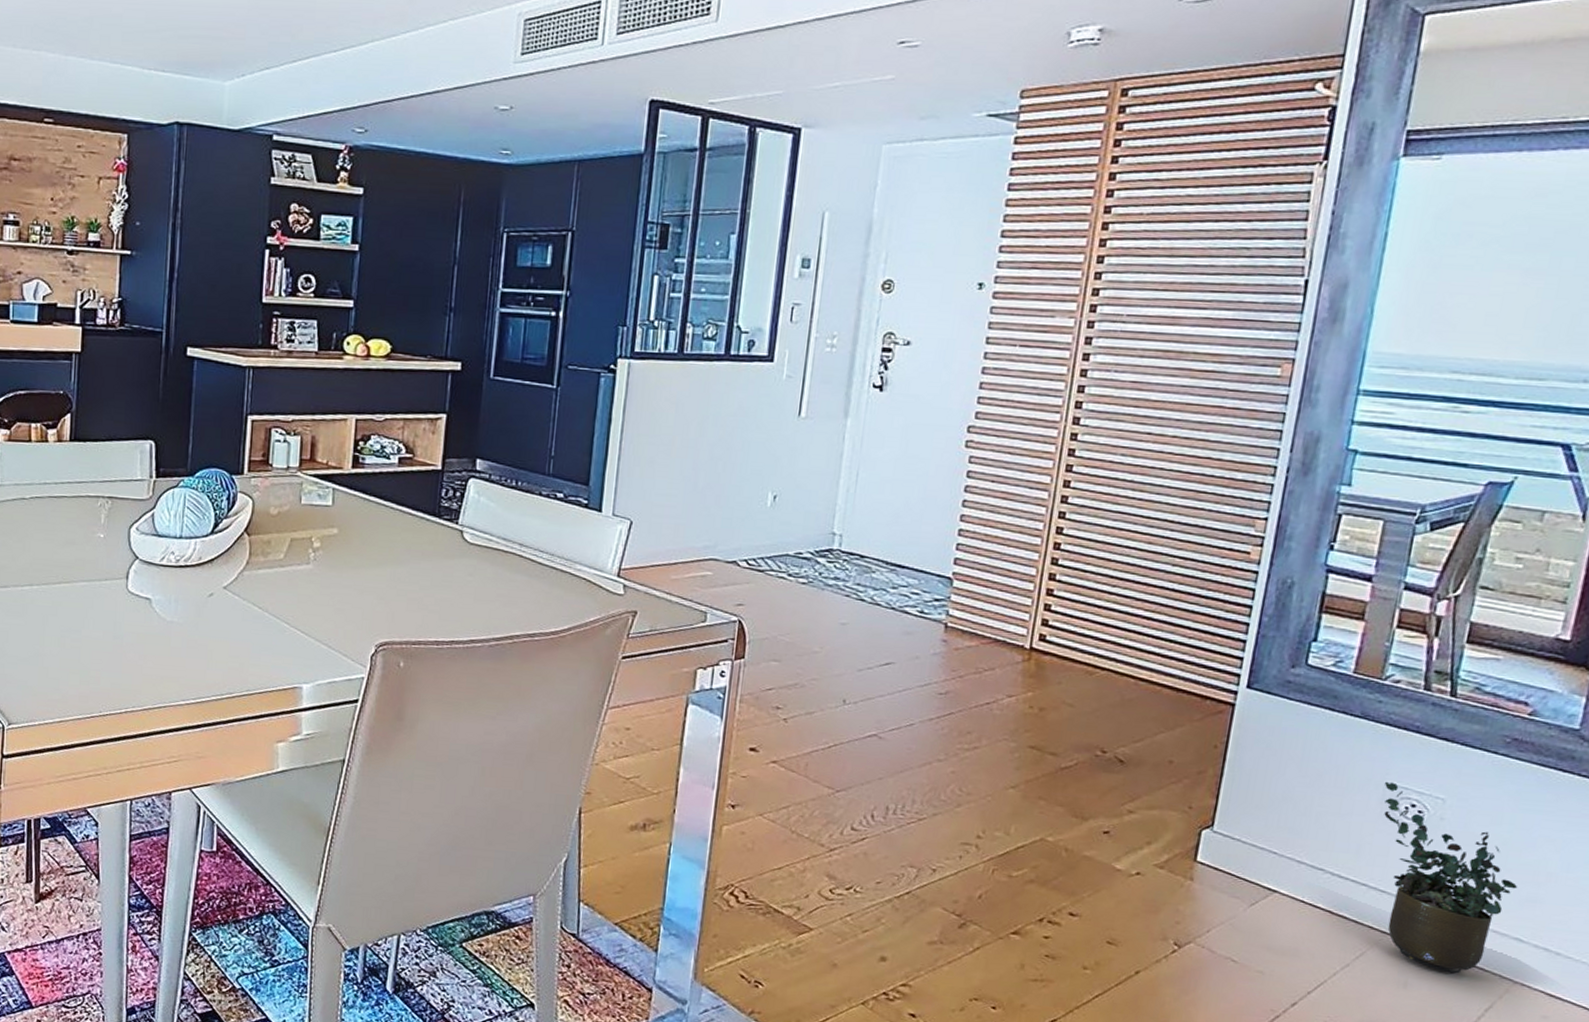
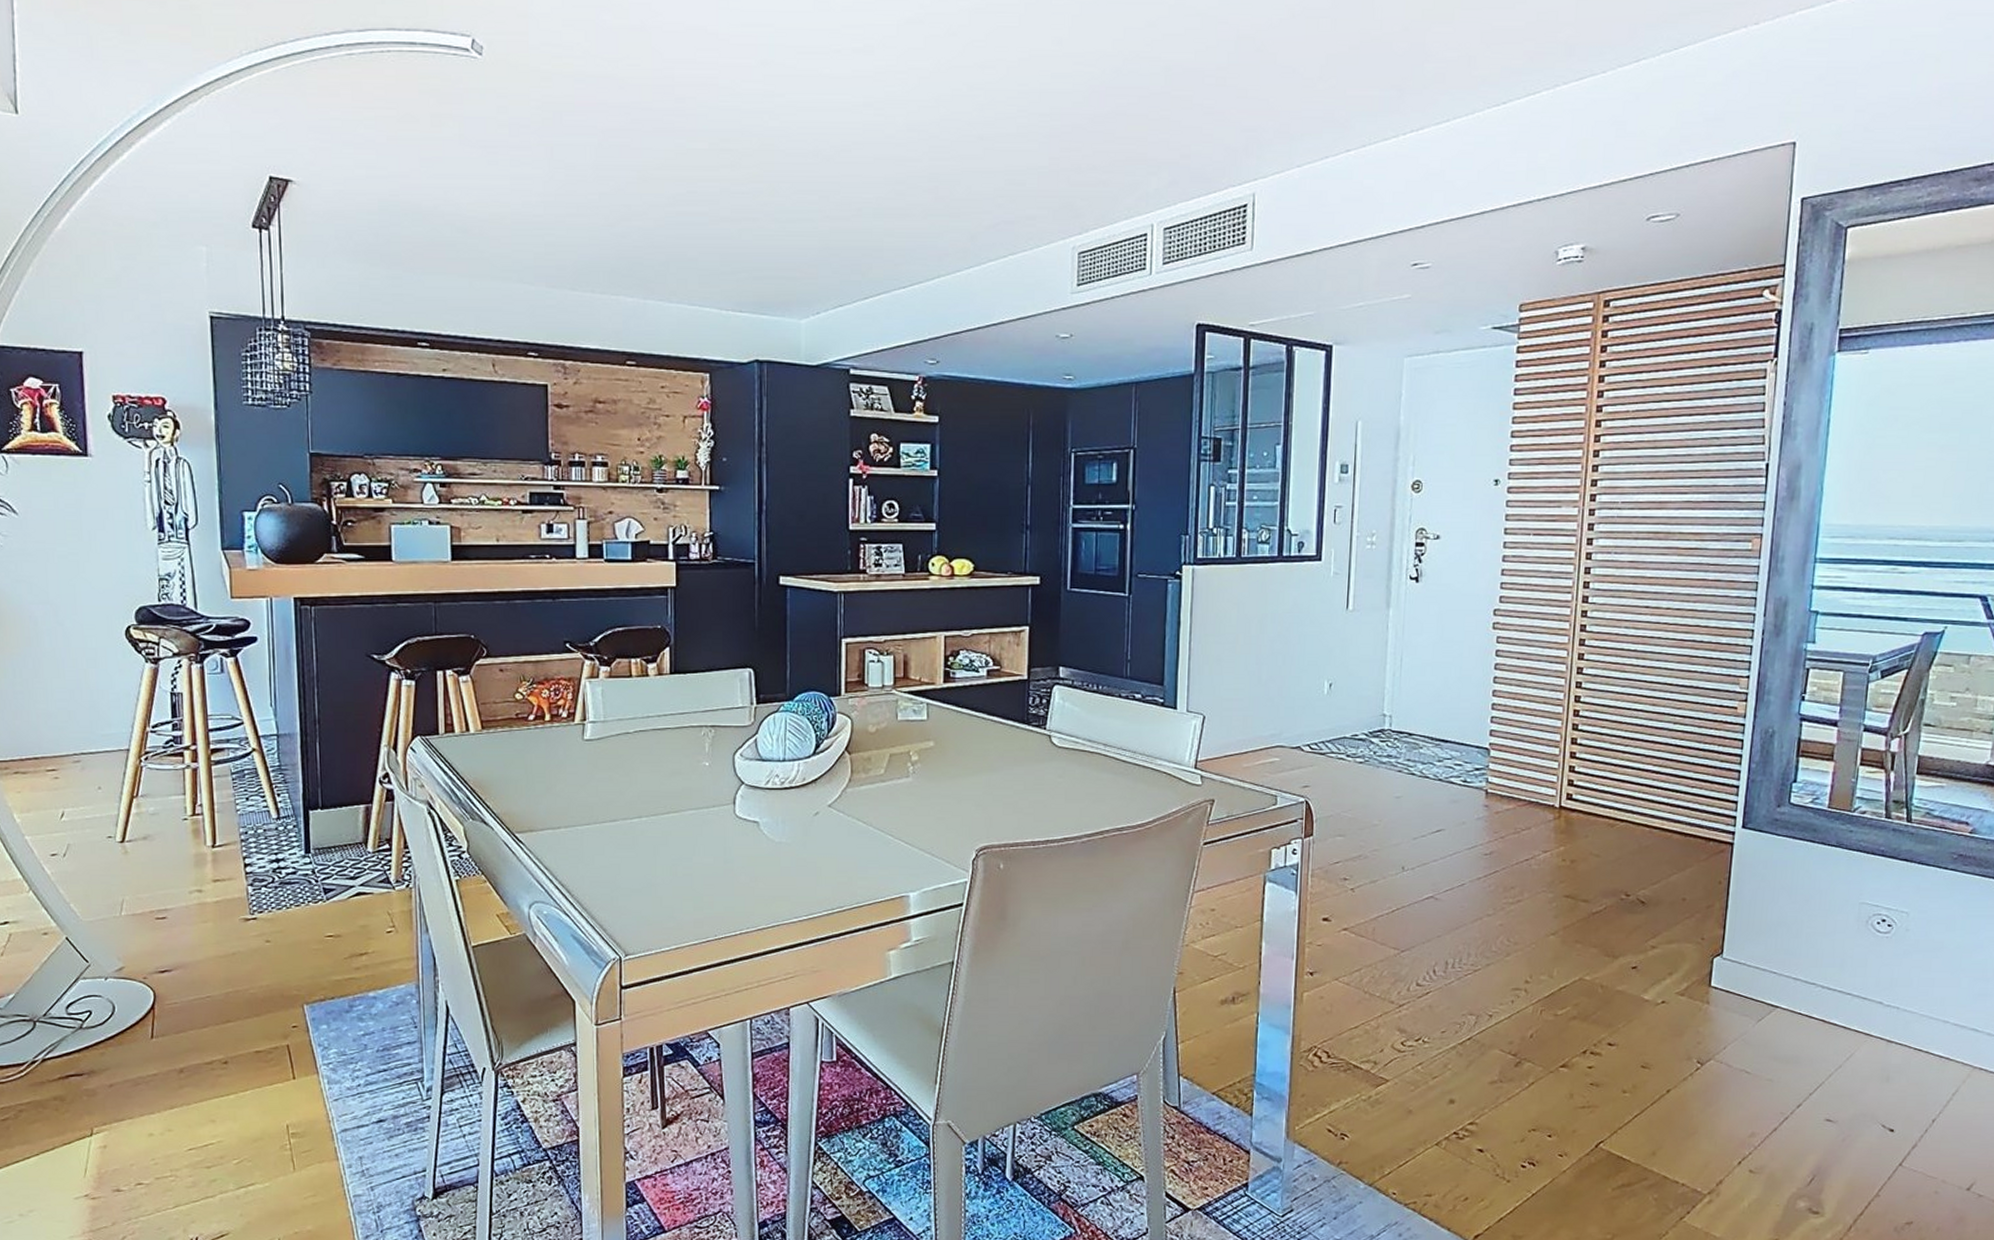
potted plant: present [1384,781,1518,974] -> none [1860,901,1971,1065]

